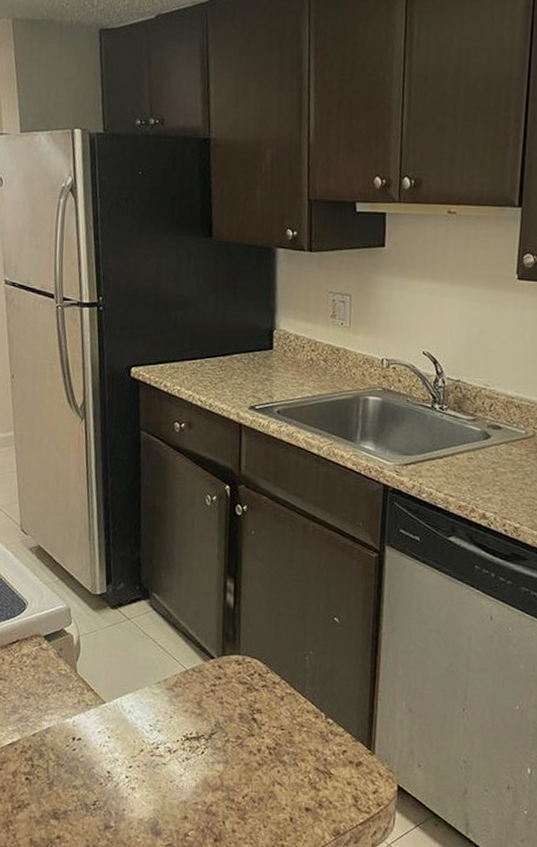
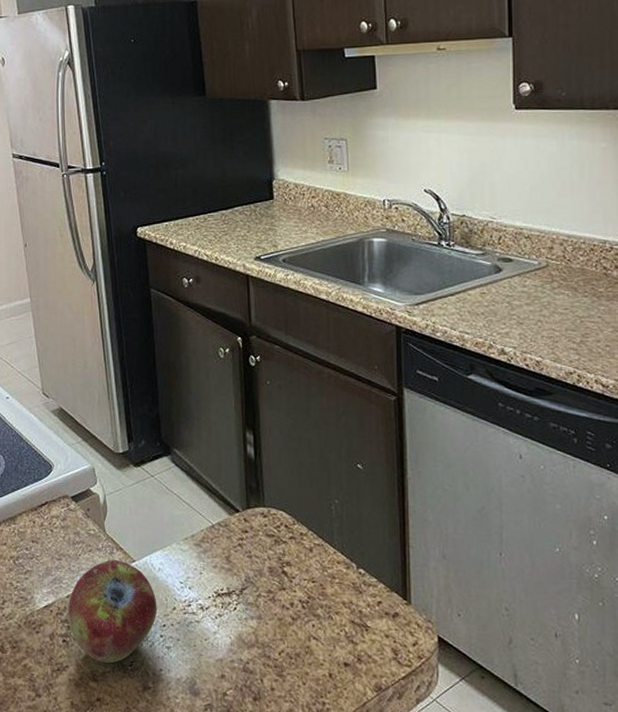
fruit: none [32,700,125,802] -> present [68,560,157,664]

